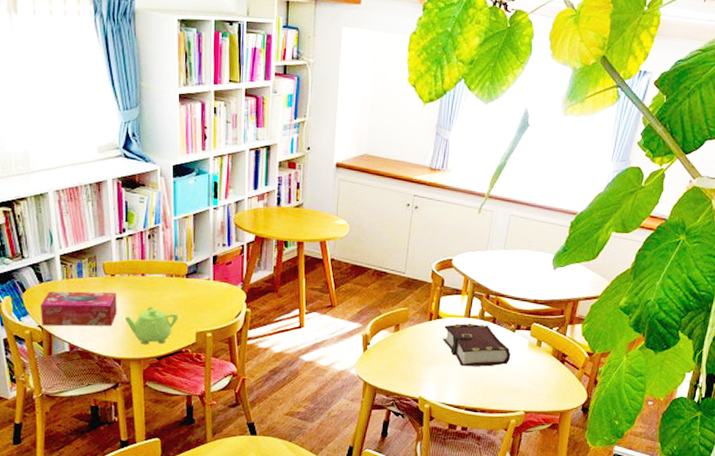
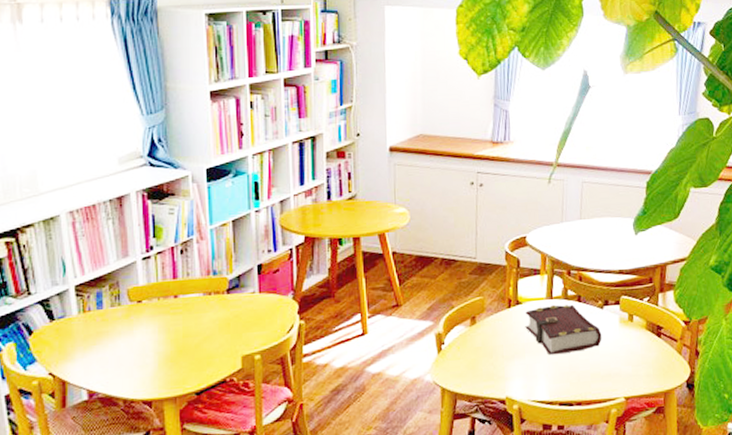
tissue box: present [41,291,117,326] -> none [52,321,146,373]
teapot: present [124,307,179,345] -> none [155,333,220,380]

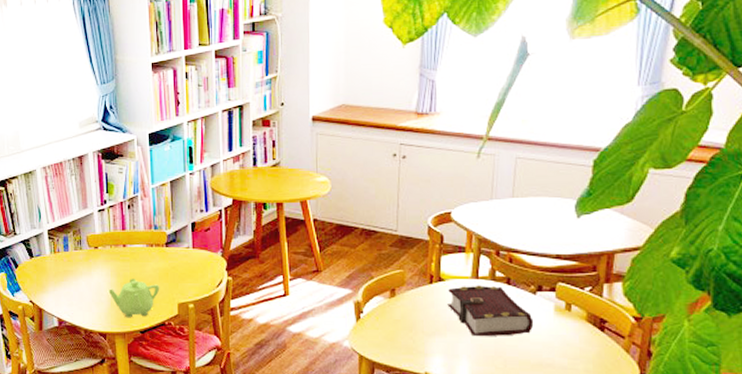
teapot: none [155,333,220,380] -> present [108,279,160,318]

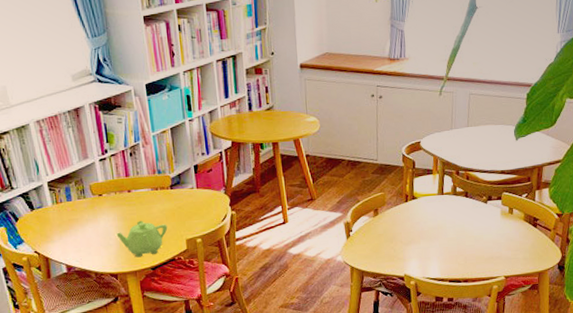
book: present [447,285,534,337] -> none [420,199,486,242]

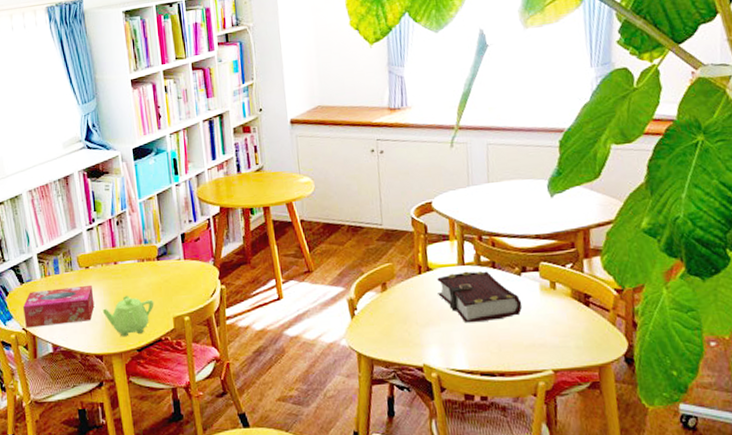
tissue box: none [34,211,109,251] -> present [23,284,95,328]
book: none [420,199,486,242] -> present [437,271,522,324]

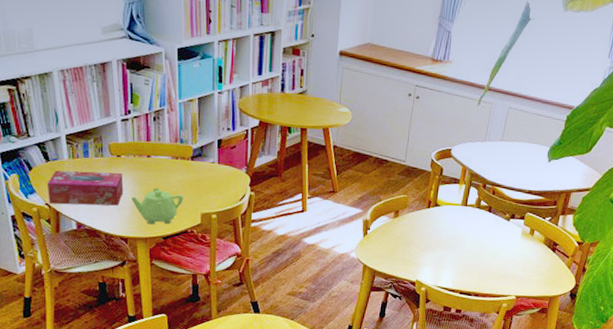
book: present [437,271,522,324] -> none [440,211,505,253]

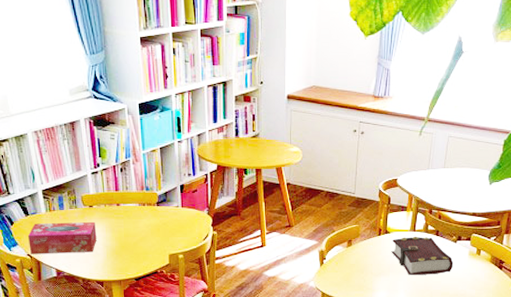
teapot: present [131,188,184,225] -> none [104,234,152,268]
book: none [440,211,505,253] -> present [391,236,454,276]

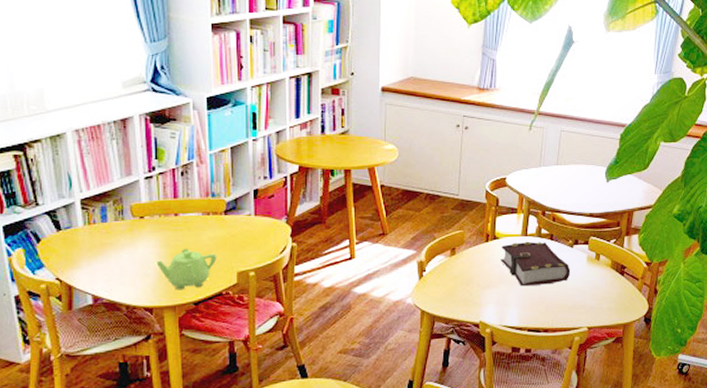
tissue box: present [28,221,97,254] -> none [59,235,147,278]
teapot: none [104,234,152,268] -> present [156,249,217,290]

